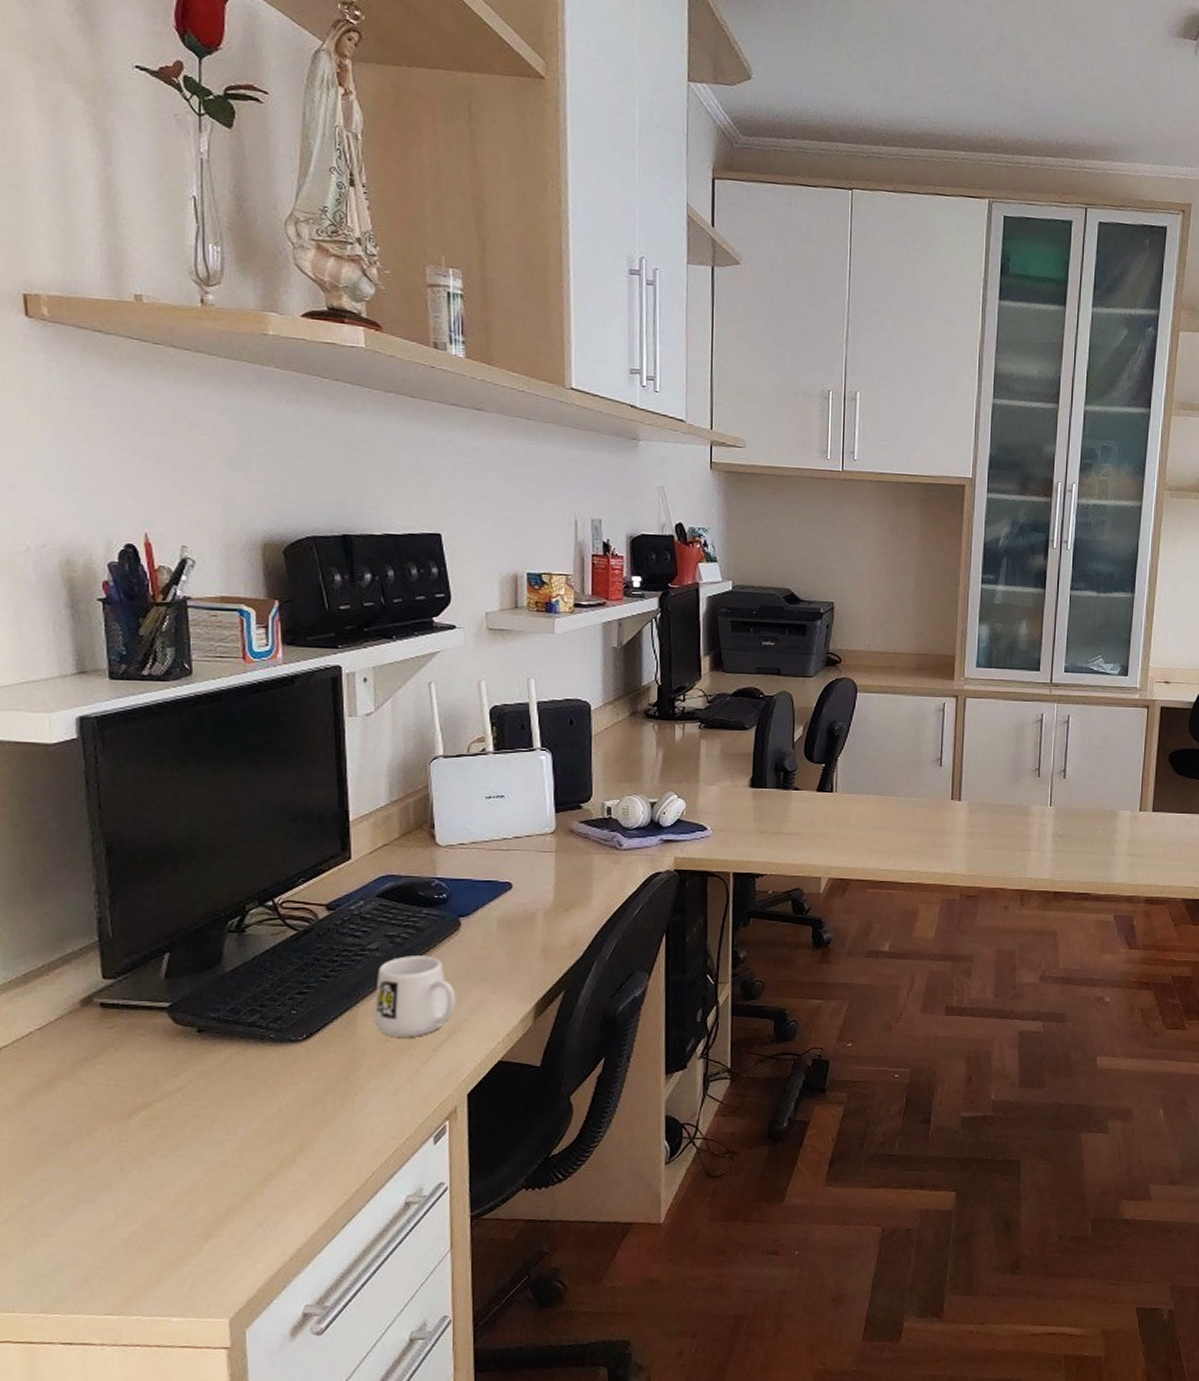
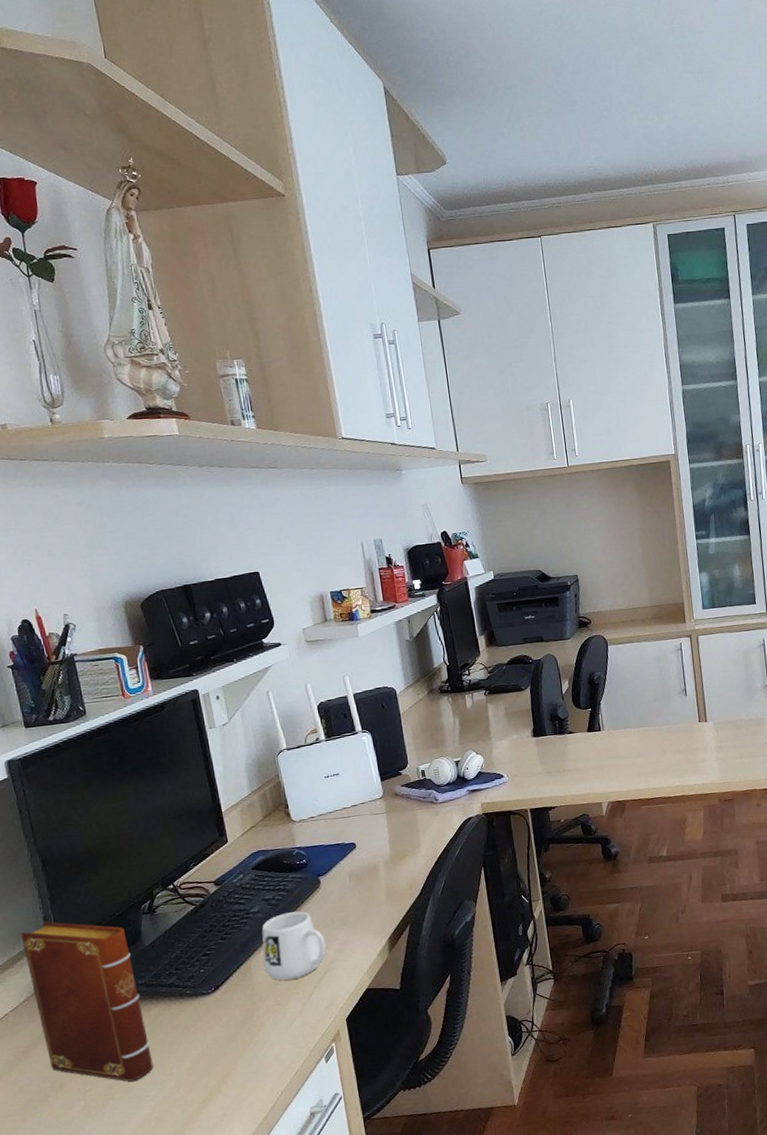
book: none [64,925,213,1136] -> present [20,921,154,1082]

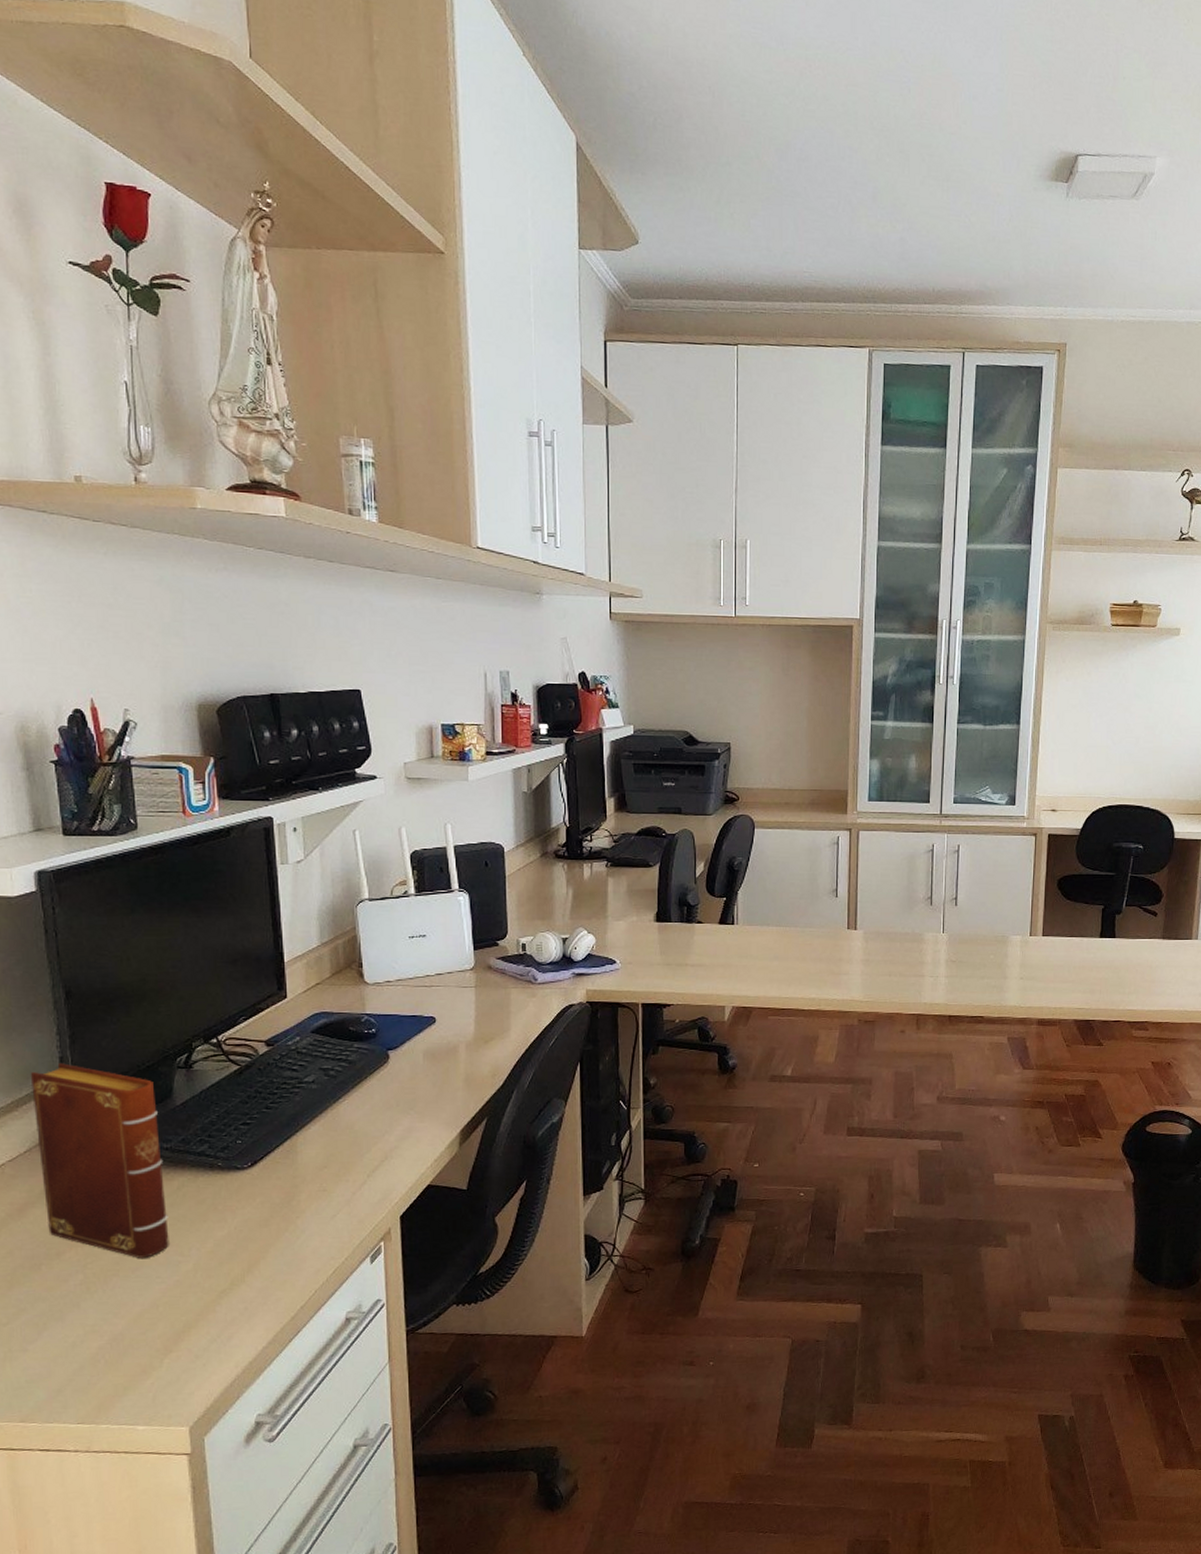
mug: present [261,911,326,980] -> none [312,1087,387,1164]

